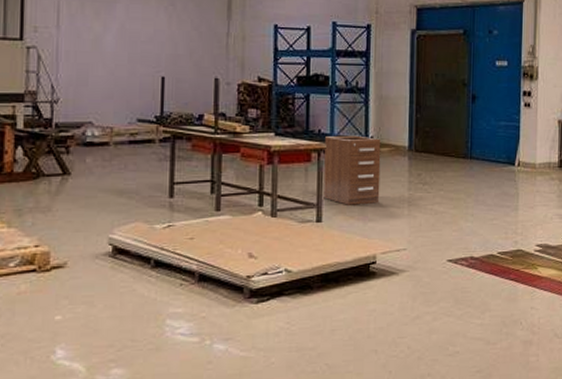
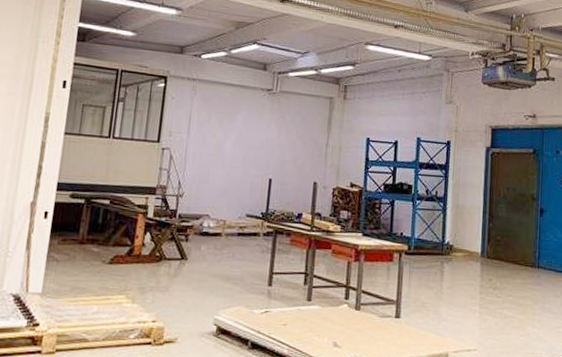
filing cabinet: present [323,135,381,205] -> none [403,238,457,305]

